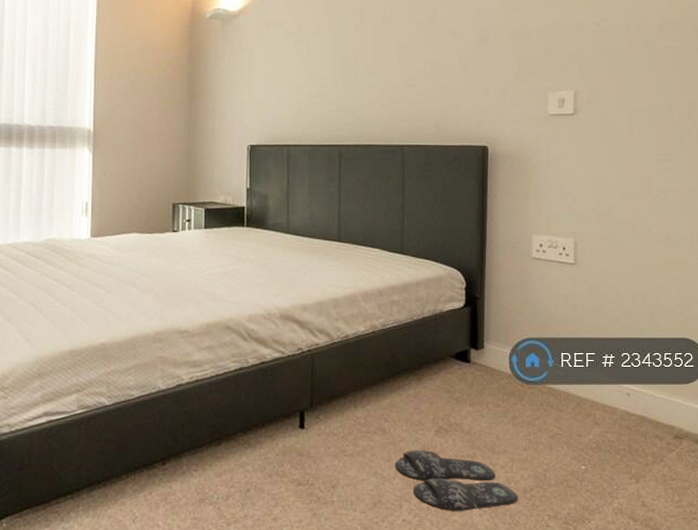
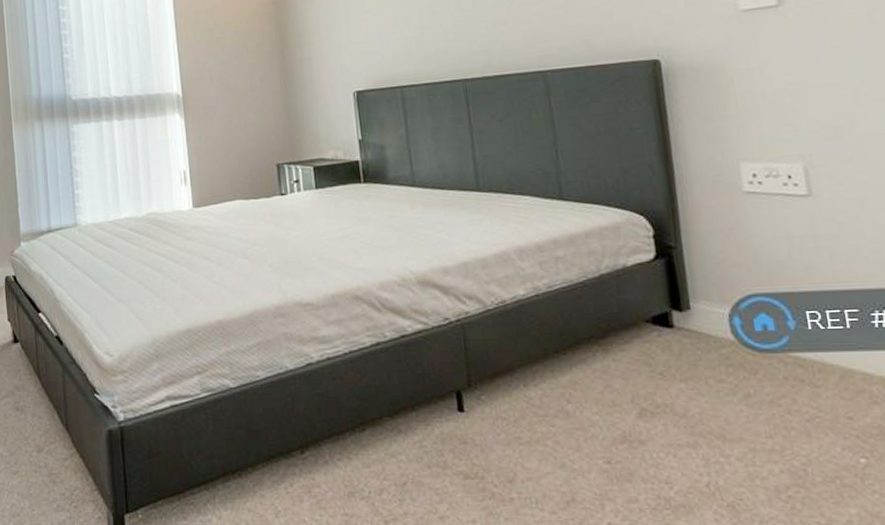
slippers: present [395,450,518,511] -> none [587,438,769,514]

